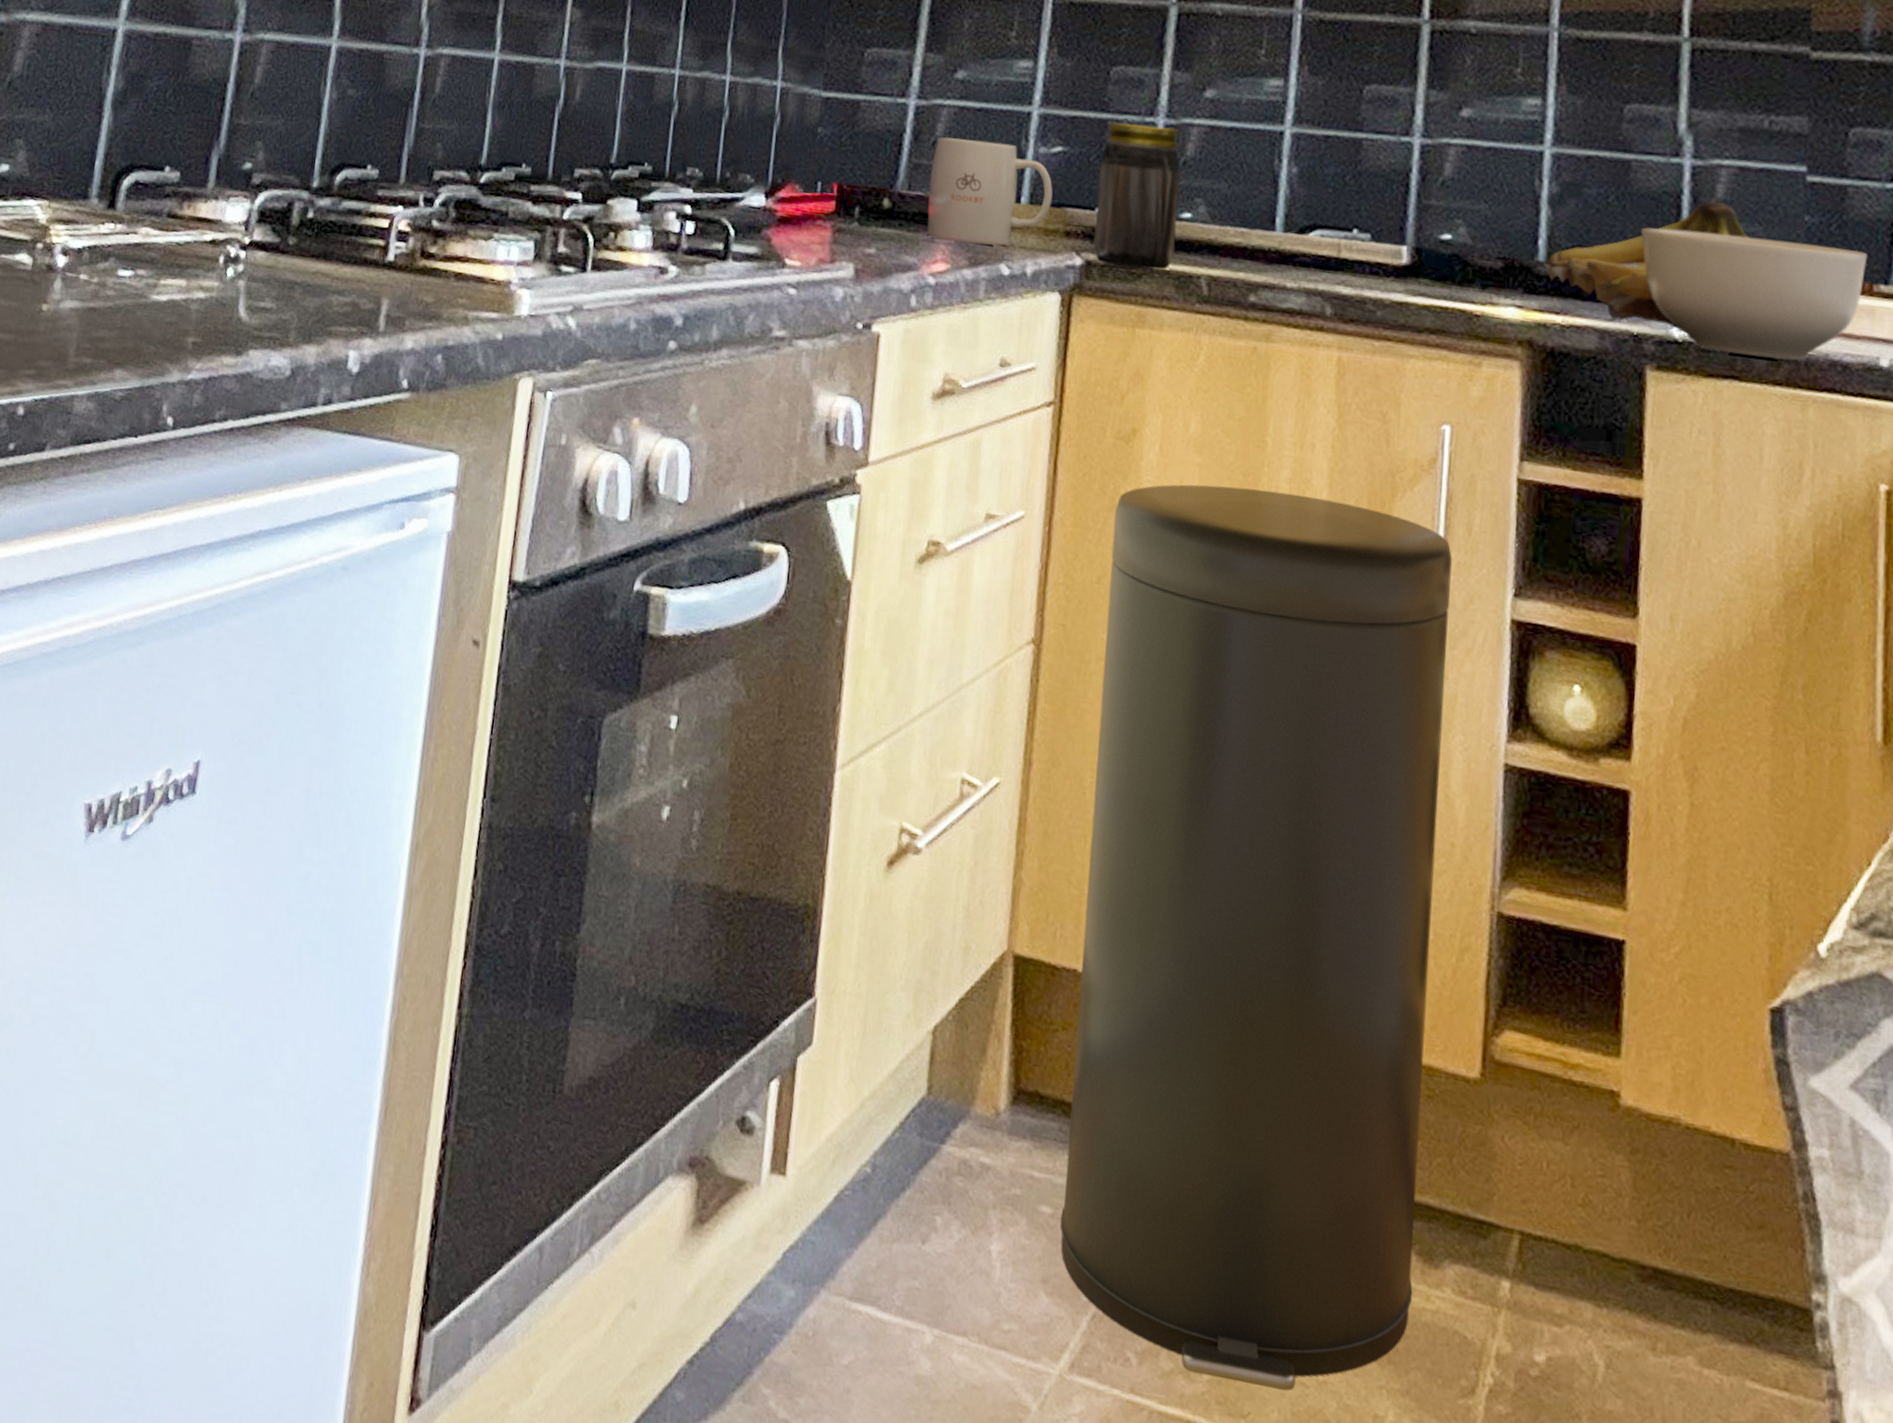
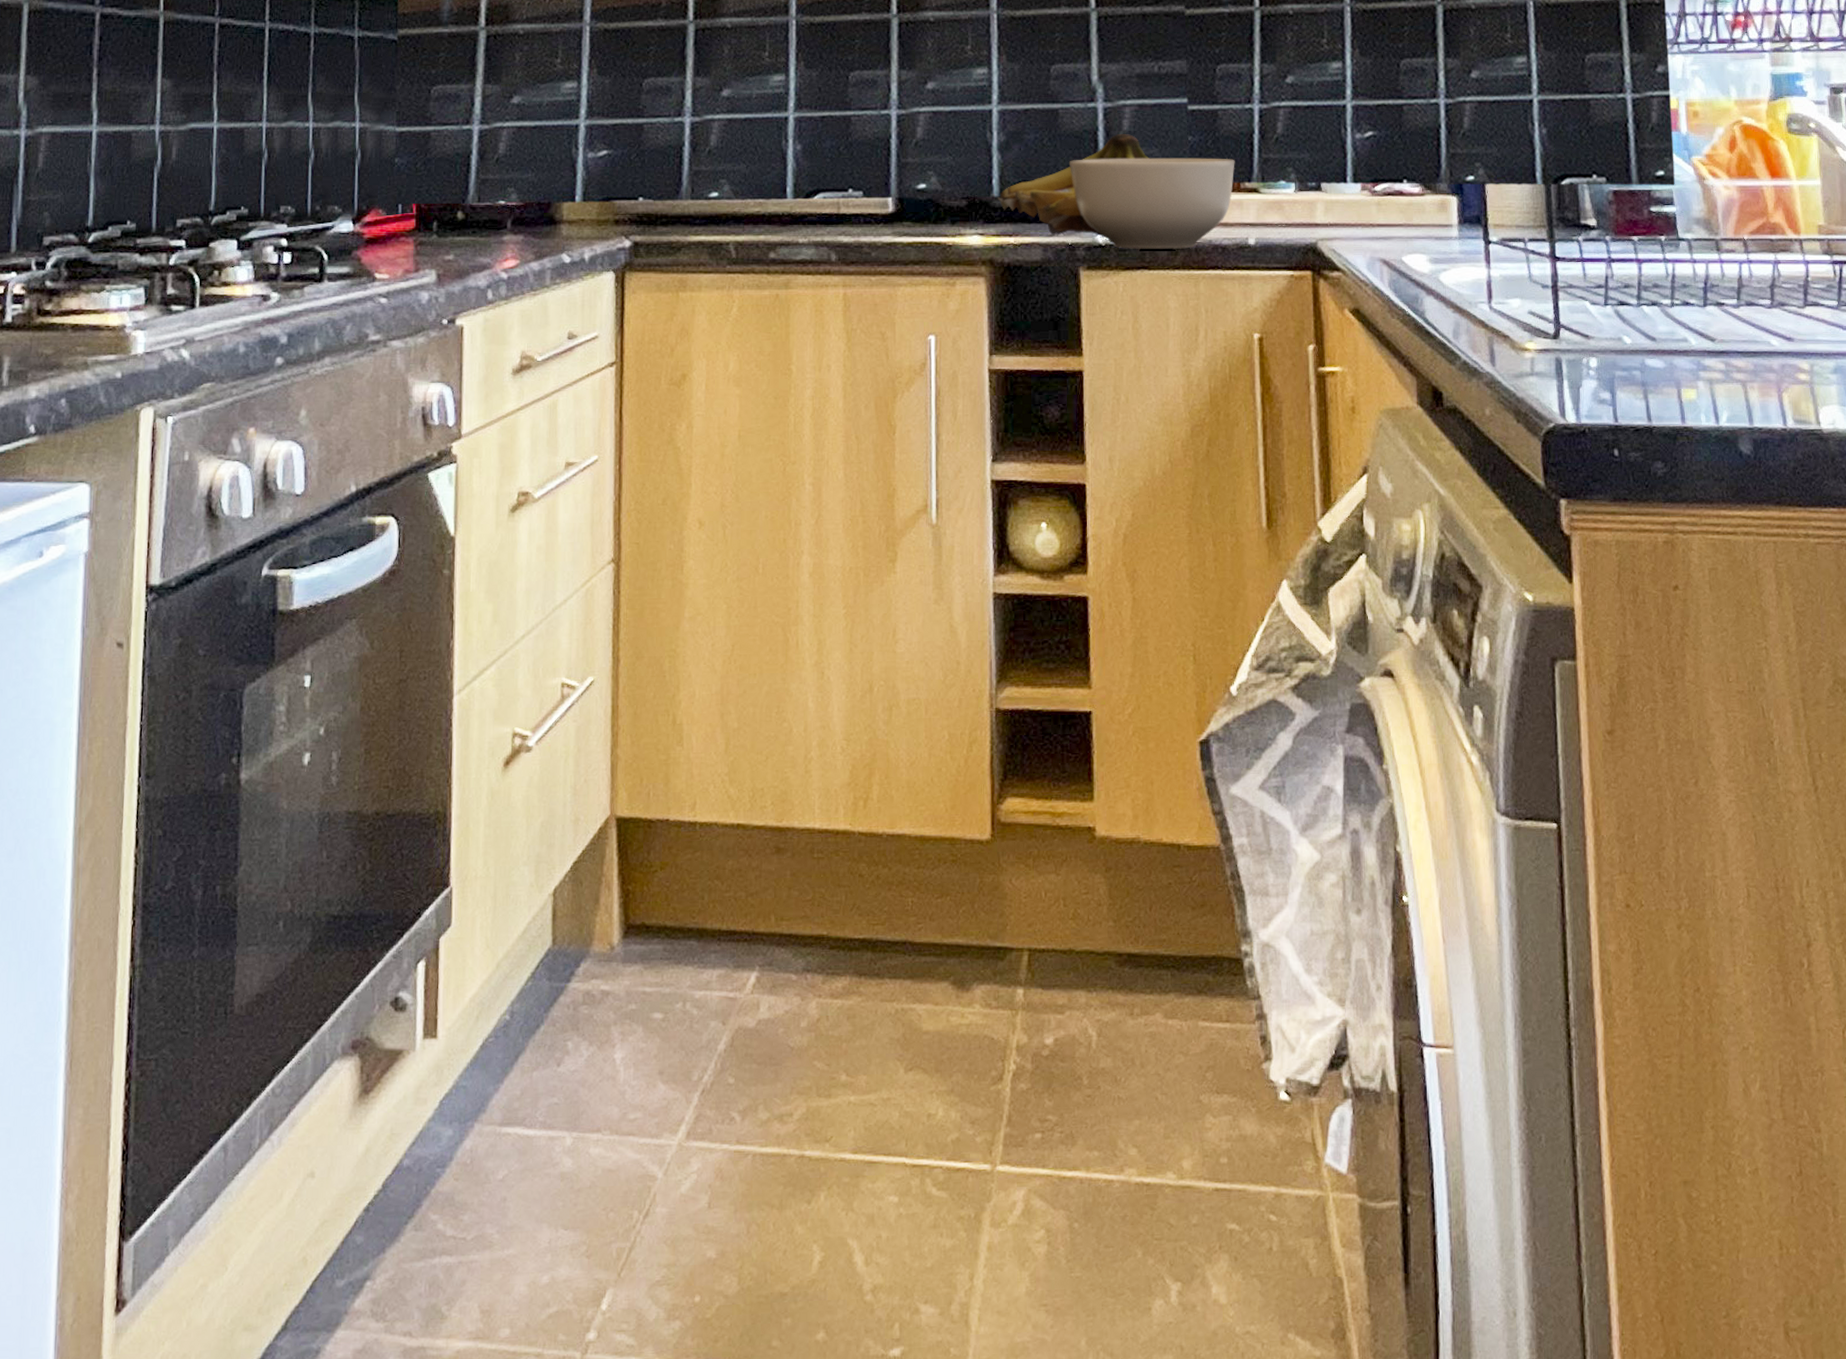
mug: present [927,137,1053,246] -> none [496,153,602,241]
pedal bin: present [1059,484,1452,1391] -> none [670,407,951,1117]
jar: present [1093,122,1181,271] -> none [638,124,707,244]

